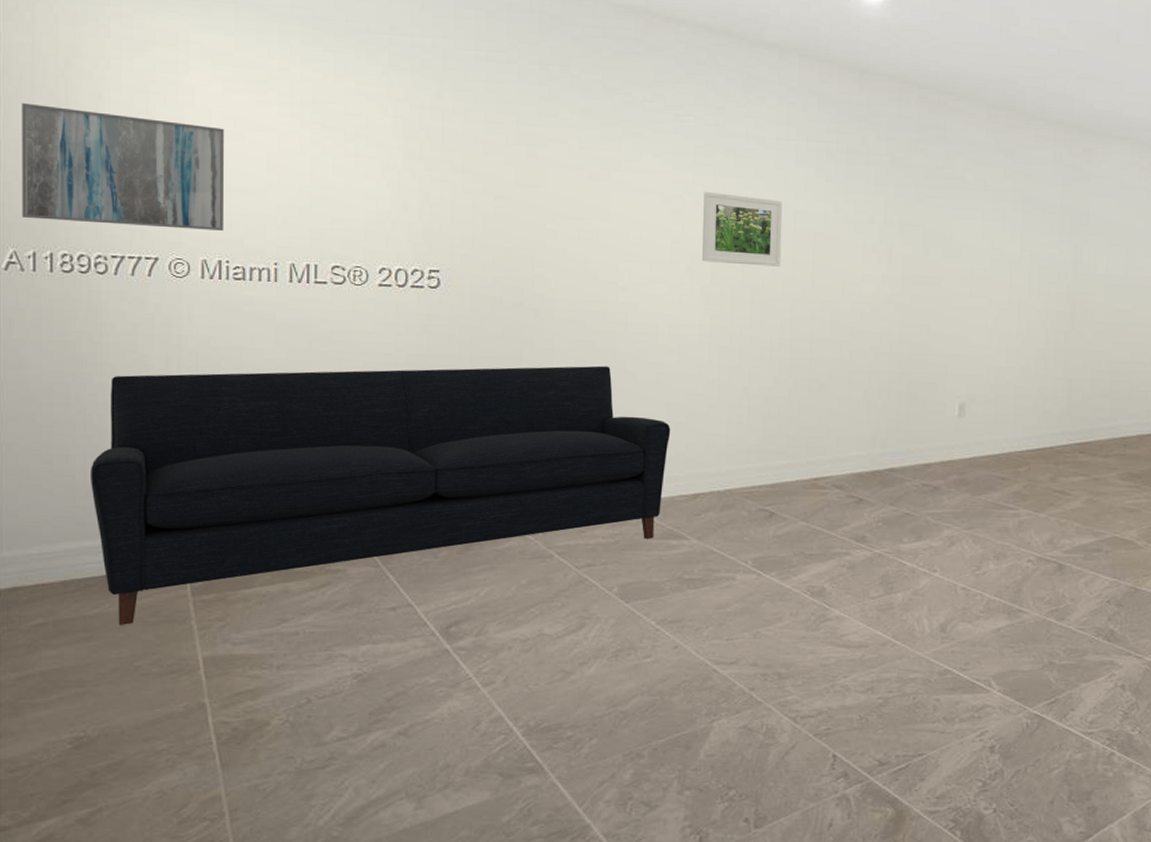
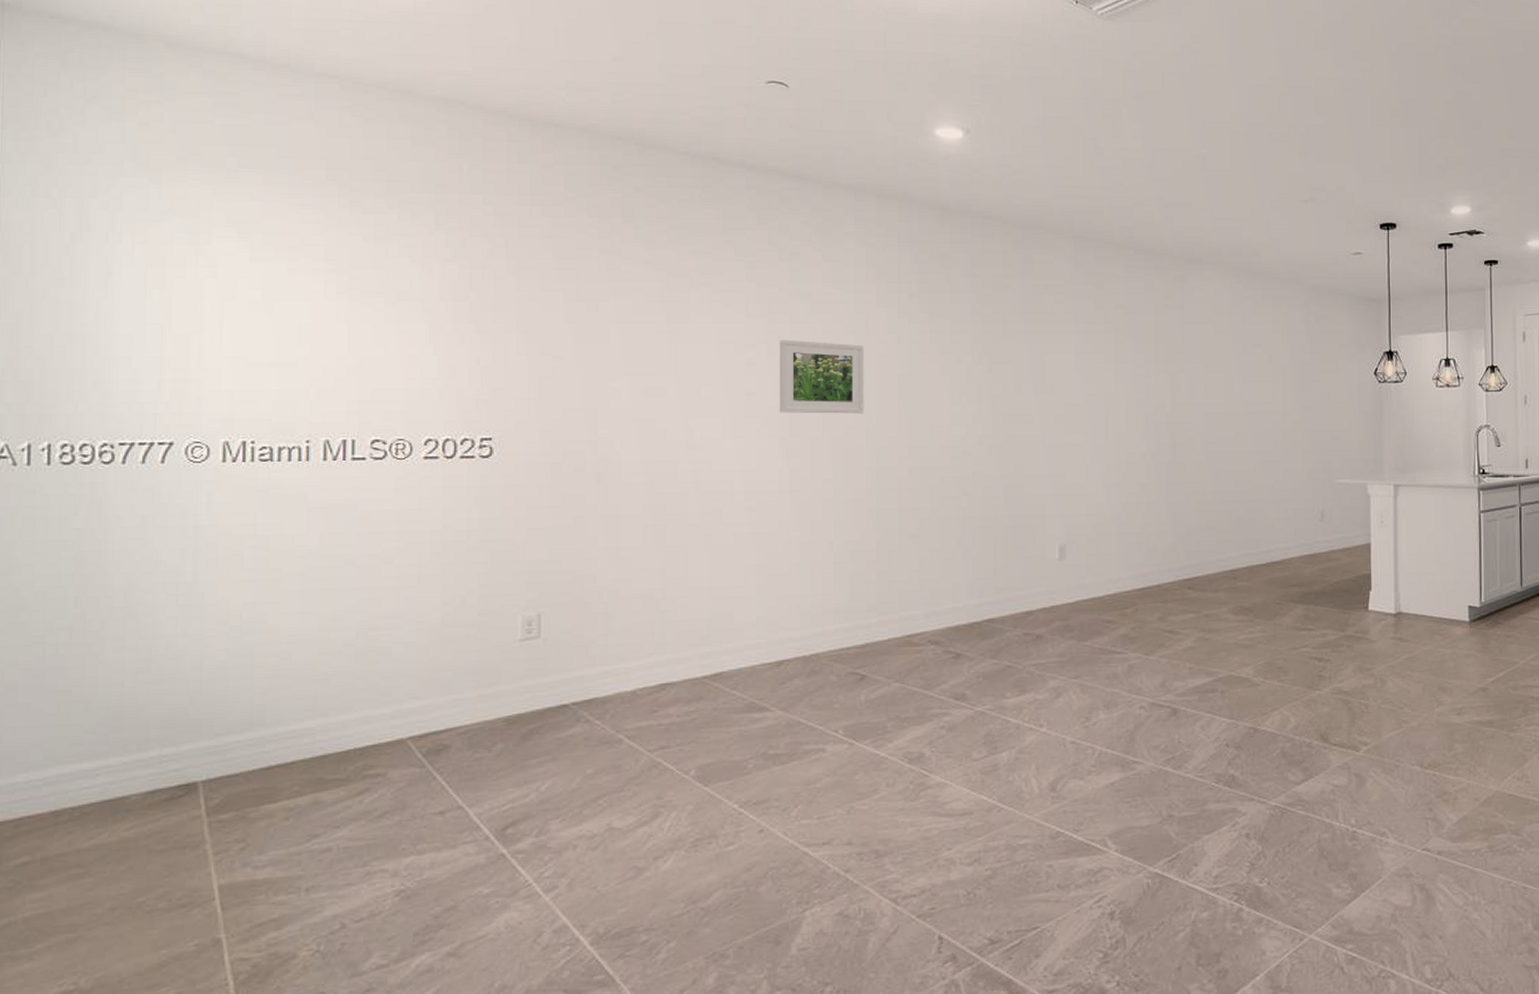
wall art: present [21,102,225,231] -> none [15,283,251,410]
sofa: present [91,365,671,625] -> none [89,529,750,856]

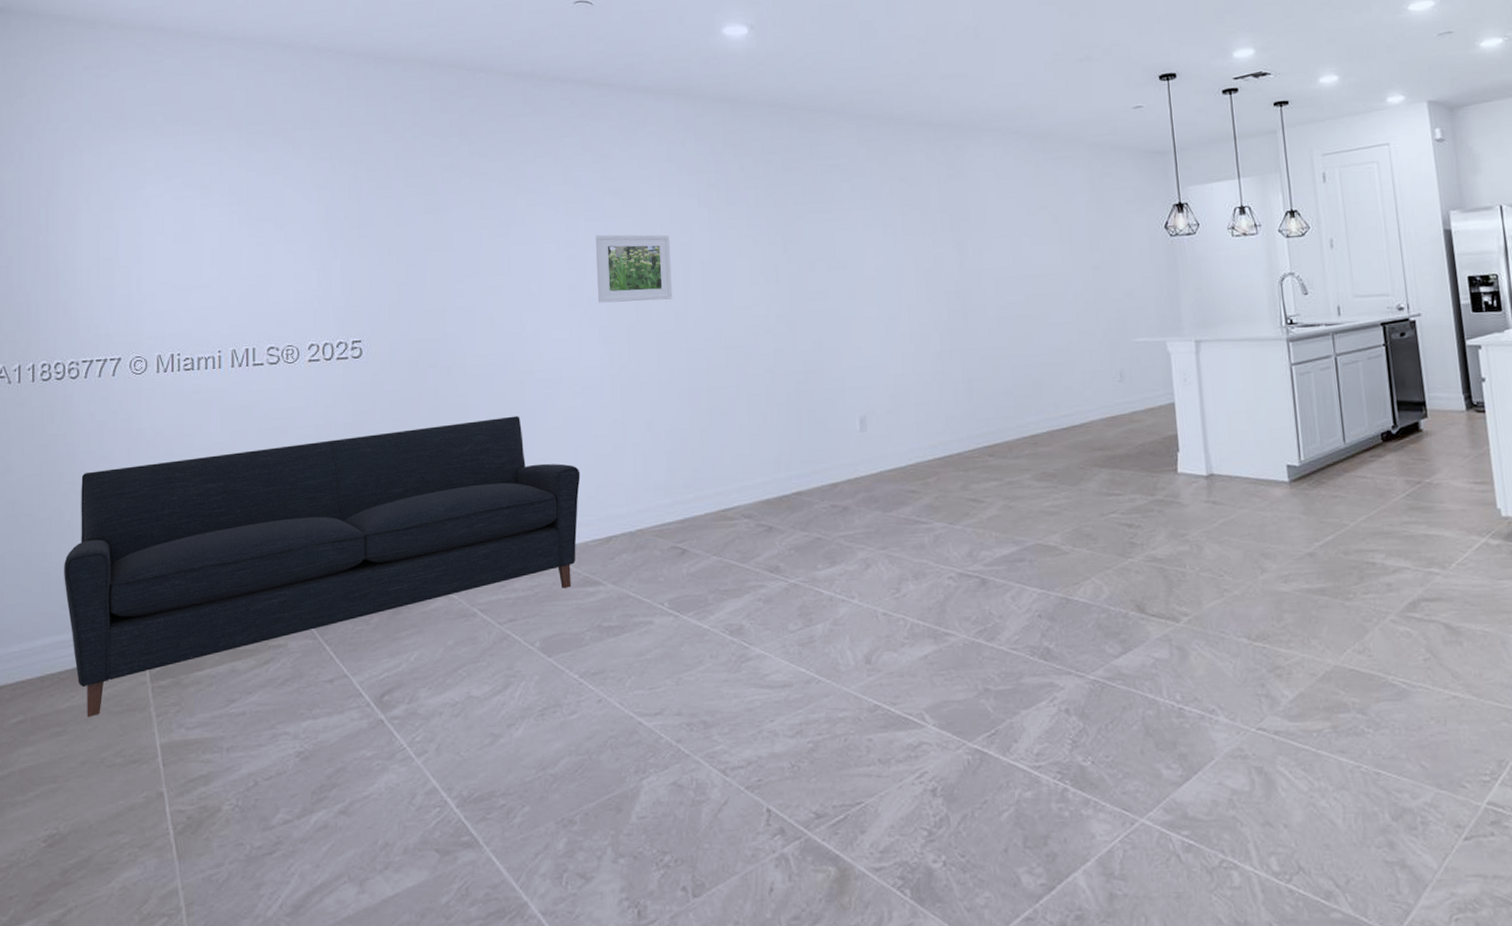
sofa: none [89,529,750,856] -> present [64,416,581,717]

